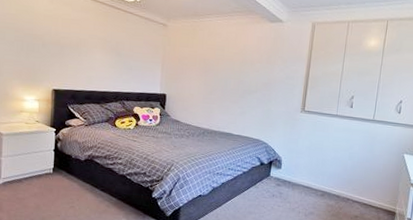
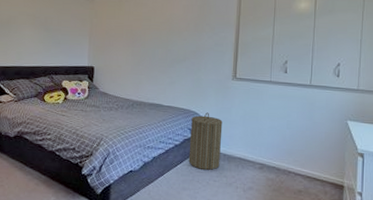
laundry hamper: none [255,142,290,196] -> present [188,112,223,170]

